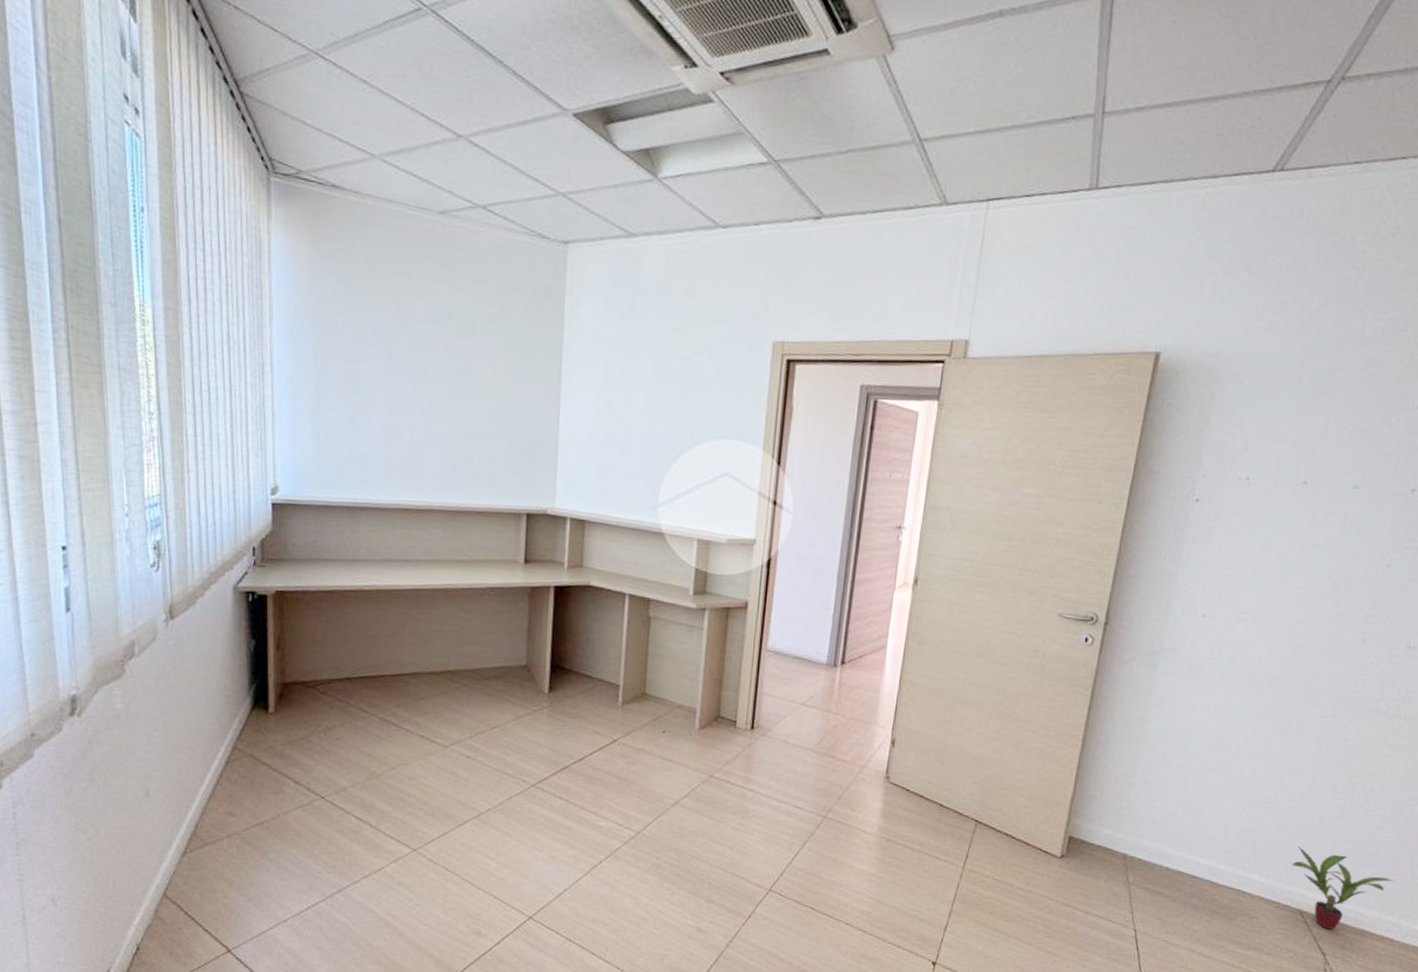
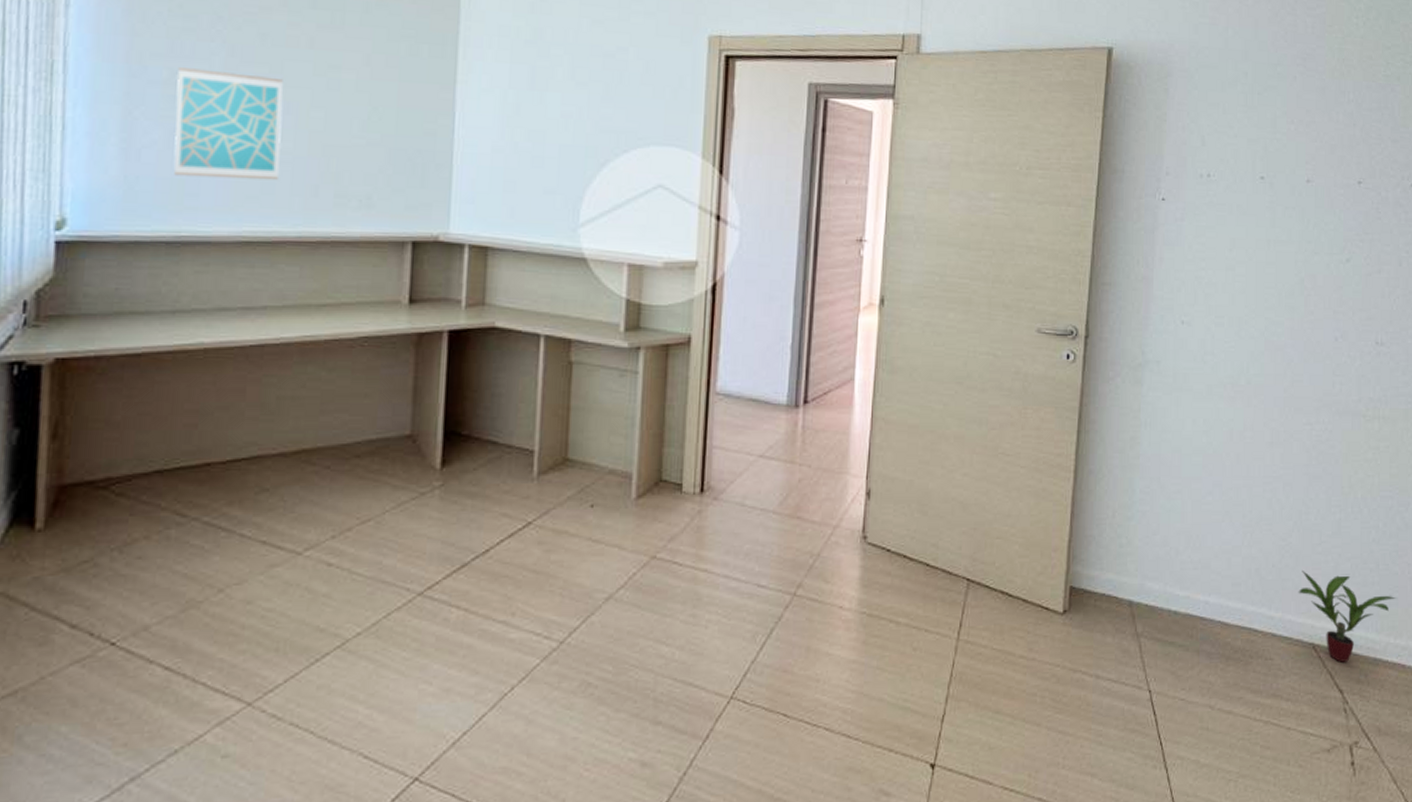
wall art: none [350,369,428,461] -> present [173,68,283,181]

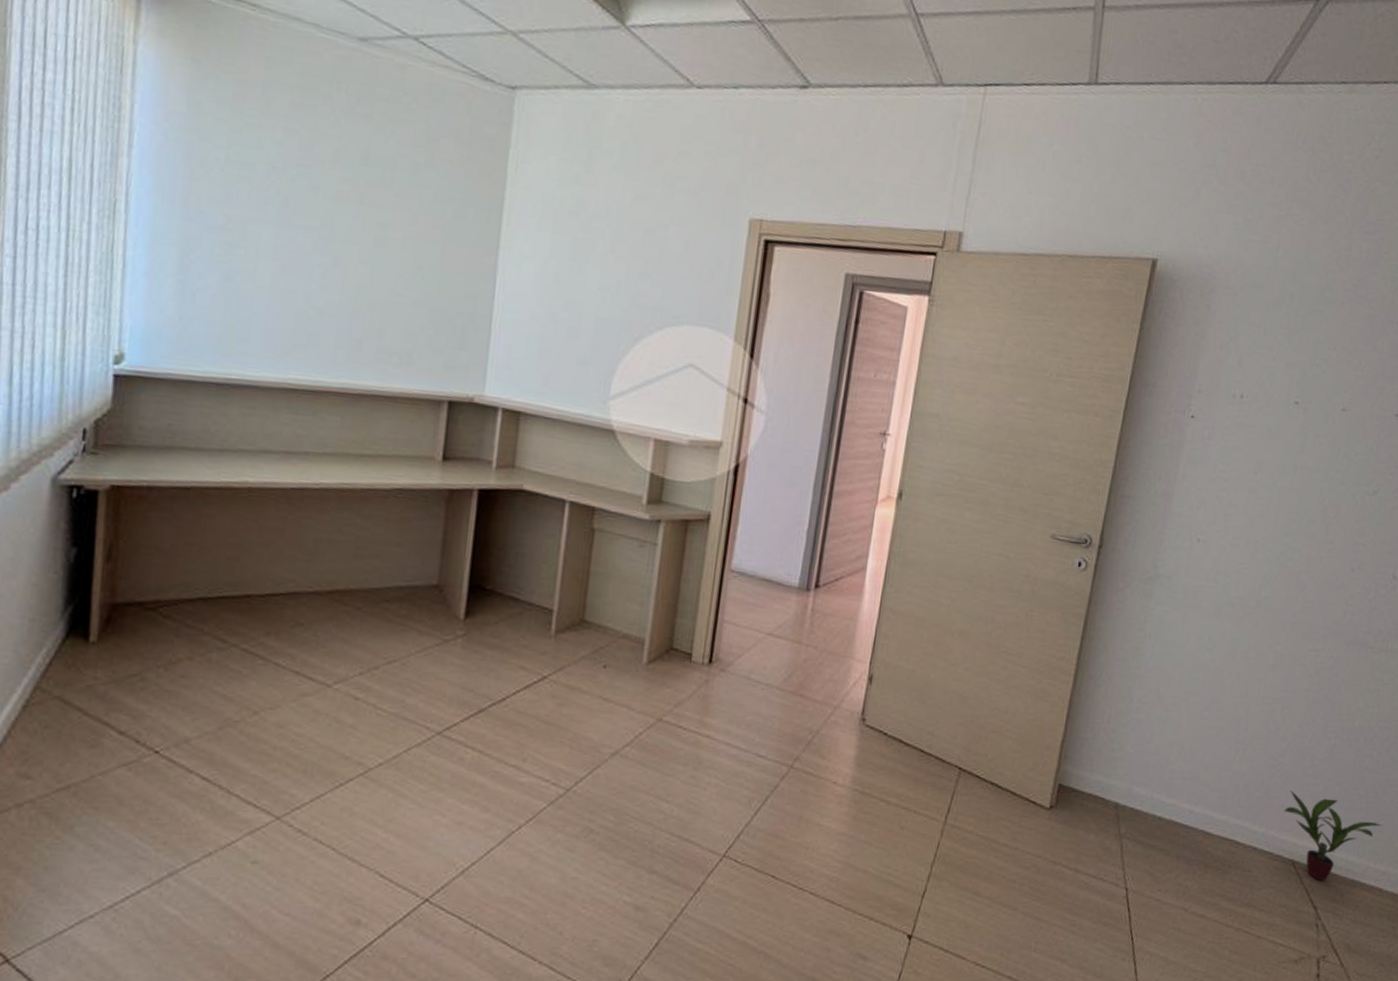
wall art: present [173,68,283,181] -> none [225,215,332,332]

